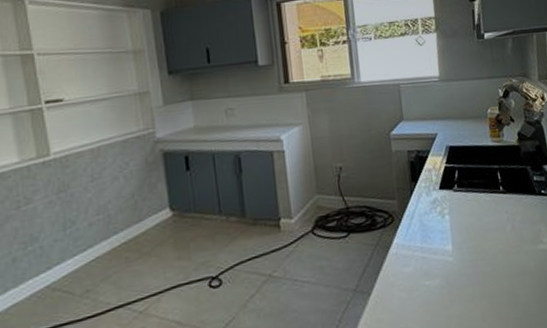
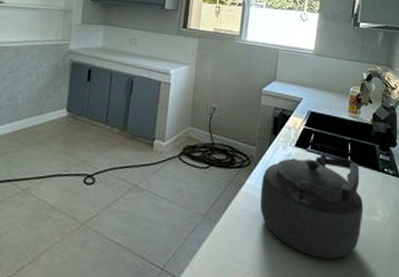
kettle: none [410,188,529,305] -> present [260,152,364,260]

